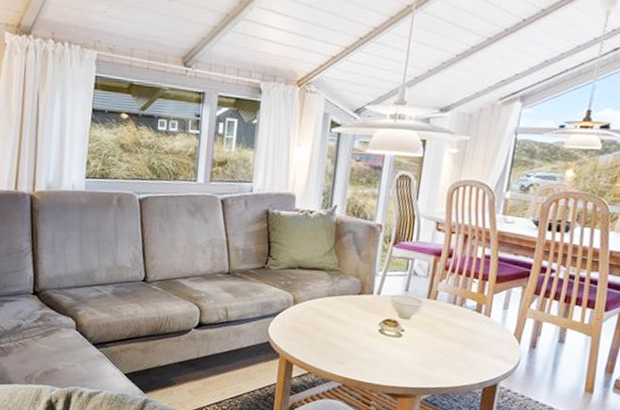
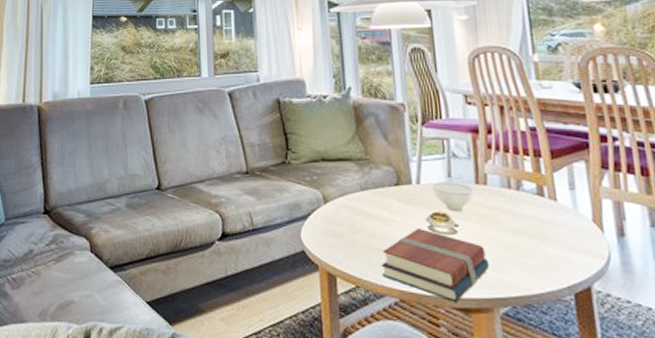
books: none [332,330,423,389] -> present [381,228,490,302]

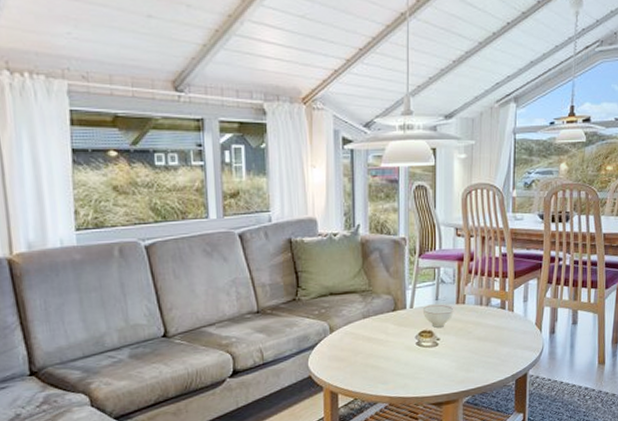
books: present [381,228,490,302] -> none [376,345,460,399]

